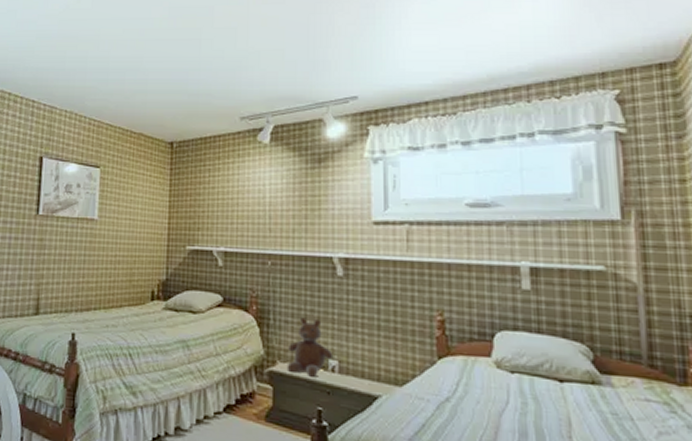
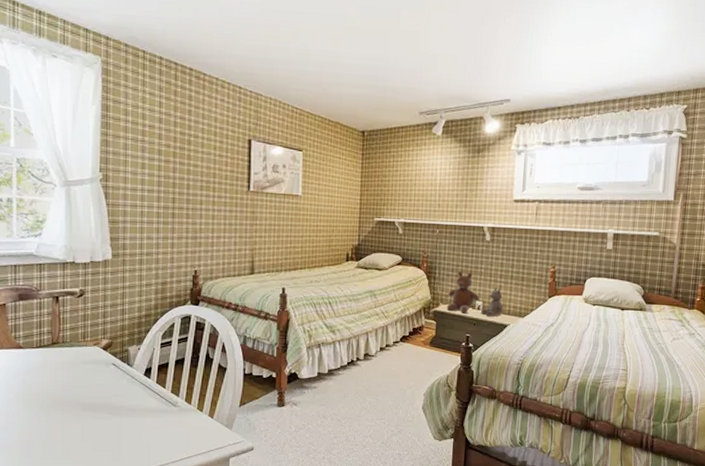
stuffed animal: none [337,340,370,384] -> present [481,287,503,317]

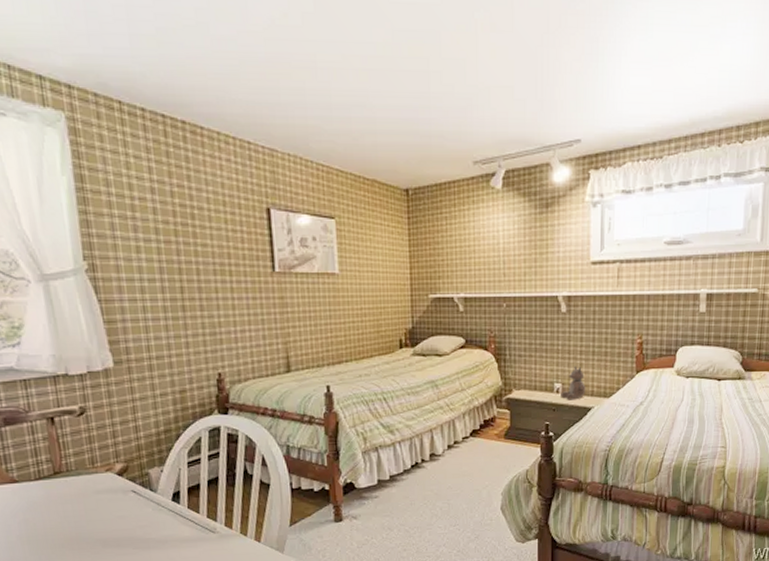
teddy bear: present [446,271,480,314] -> none [521,350,558,399]

